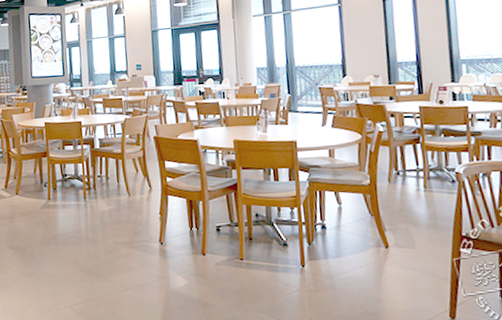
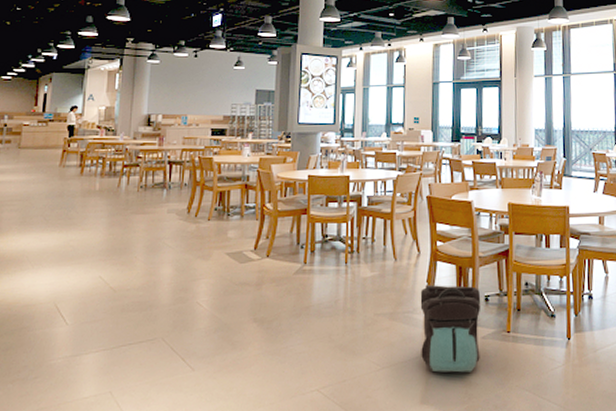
backpack: none [154,217,216,295] -> present [420,285,481,373]

